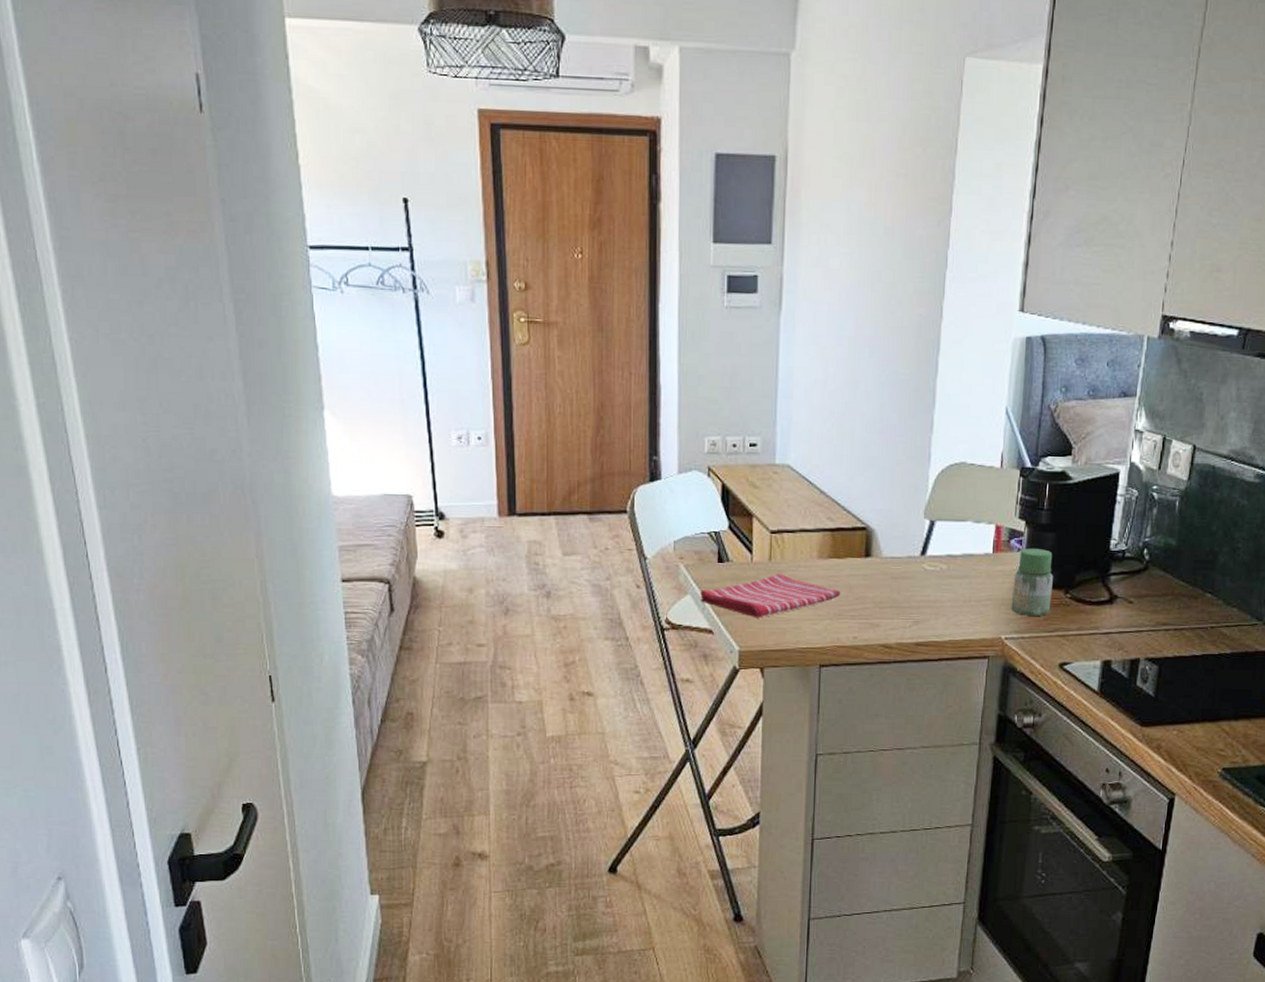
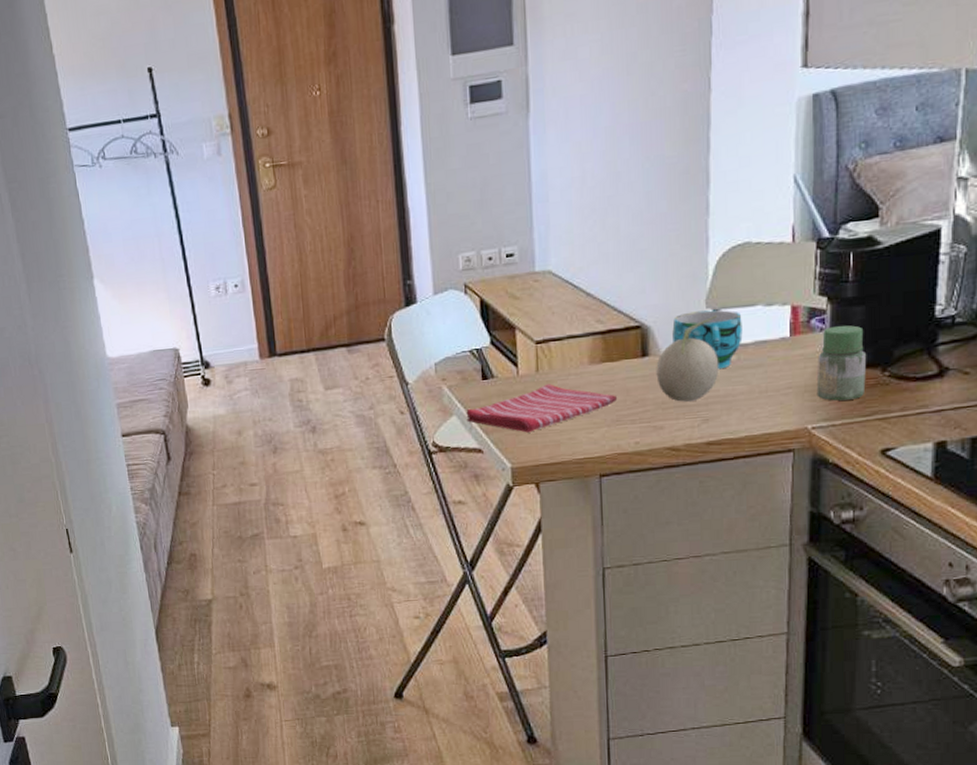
fruit: none [876,526,934,603] -> present [656,315,719,402]
cup: none [893,520,954,576] -> present [672,309,743,370]

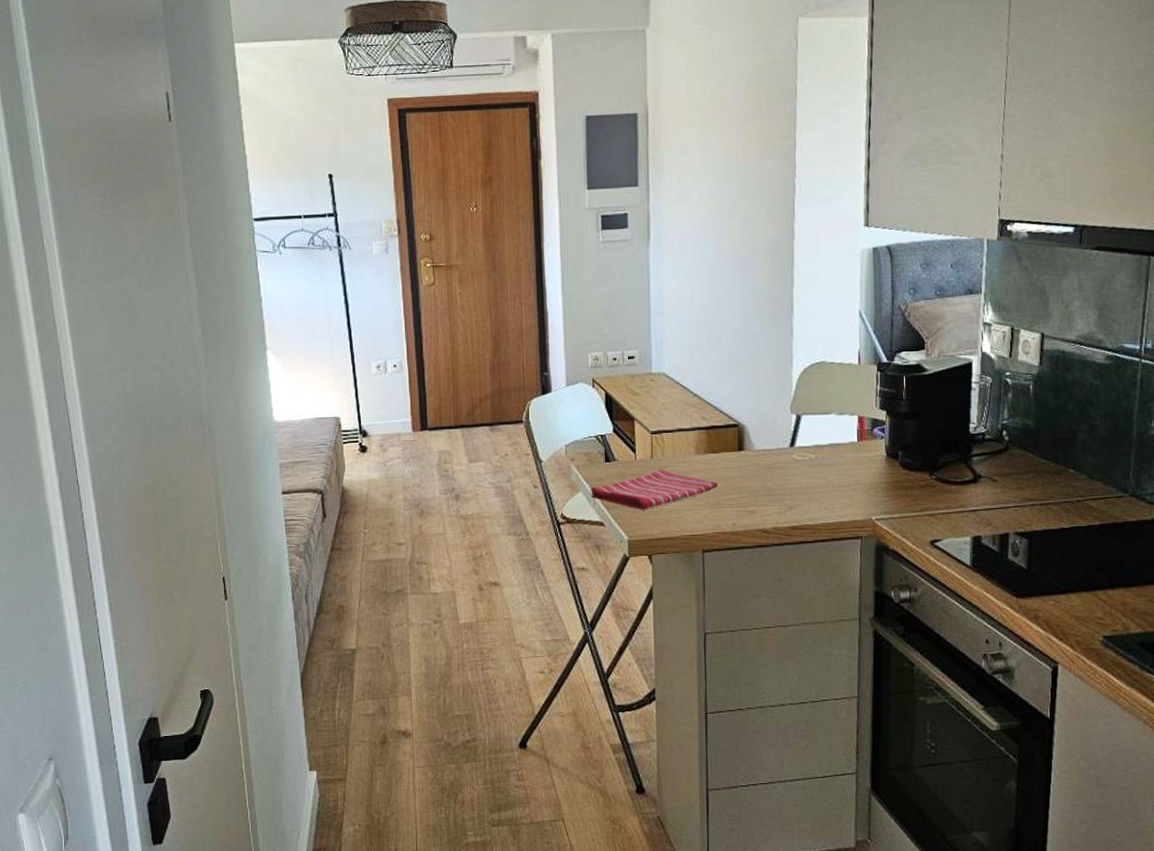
fruit: present [656,315,719,402] -> none [750,420,801,491]
cup: present [672,309,743,370] -> none [763,415,820,466]
jar: present [816,325,867,401] -> none [879,435,918,497]

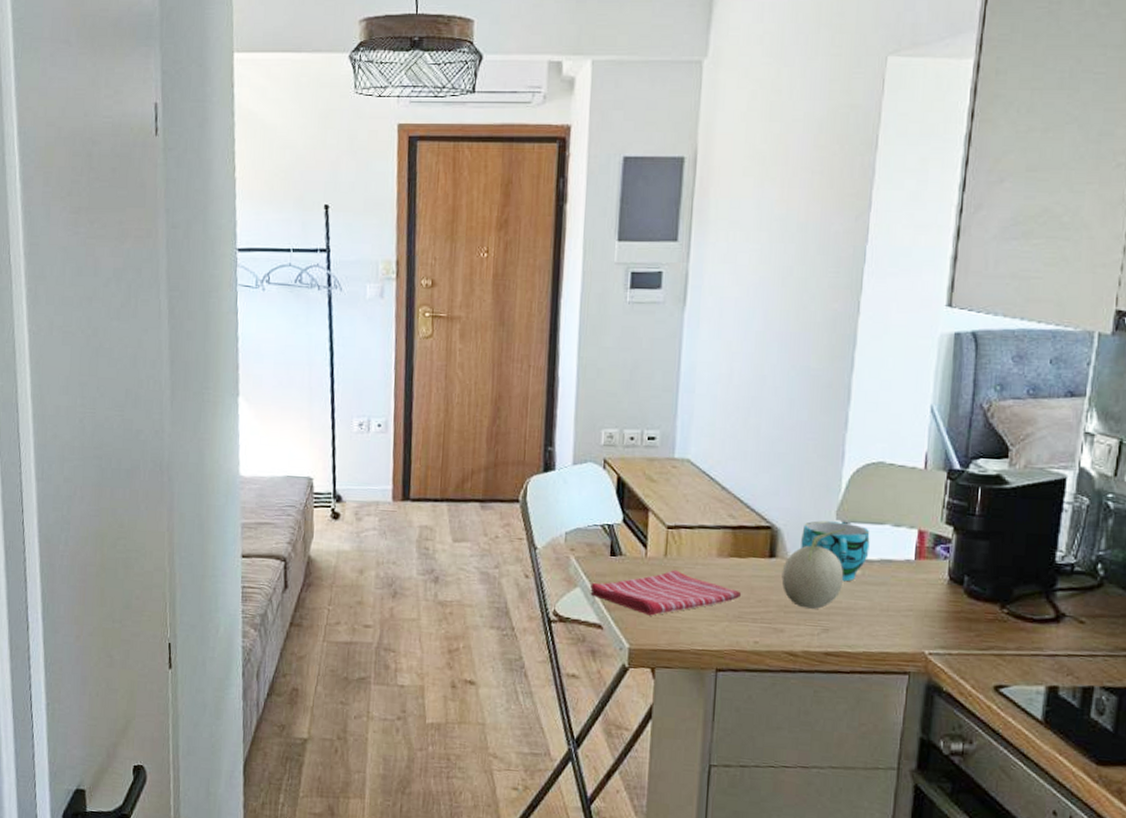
fruit: none [750,420,801,491] -> present [781,527,847,609]
cup: none [763,415,820,466] -> present [801,520,870,582]

